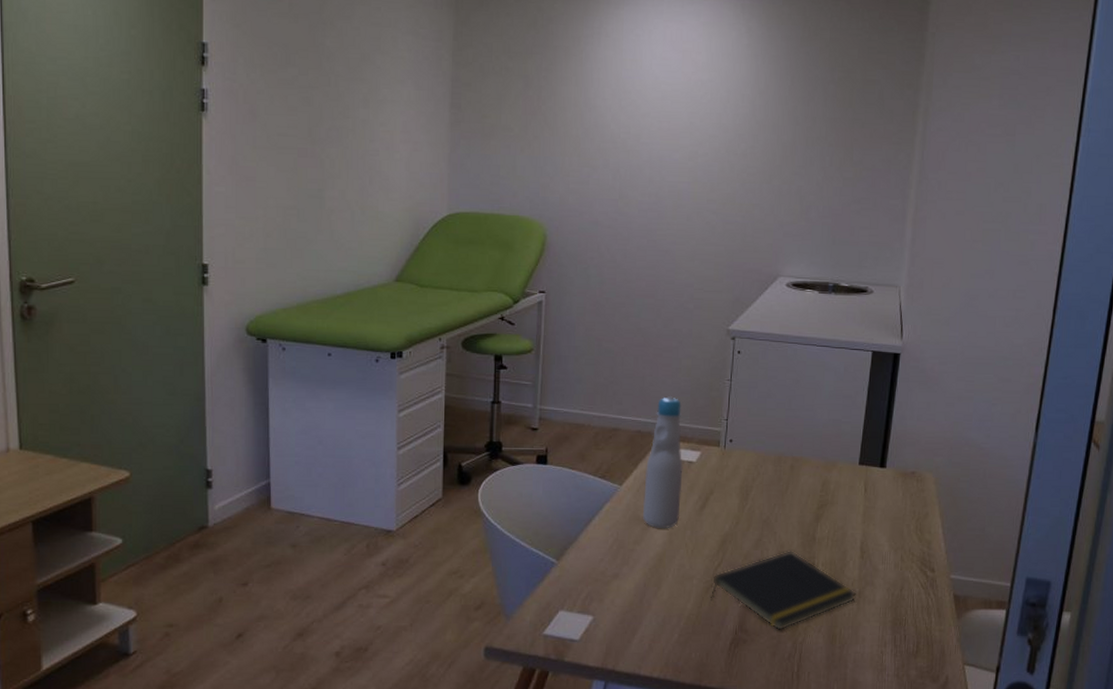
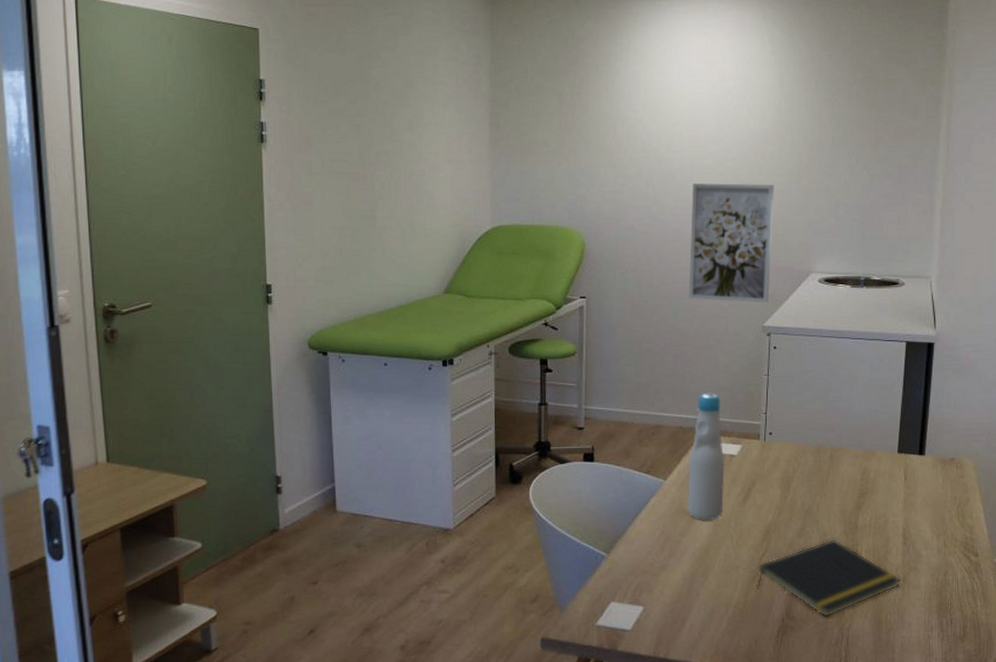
wall art: none [652,178,745,306] -> present [688,183,774,303]

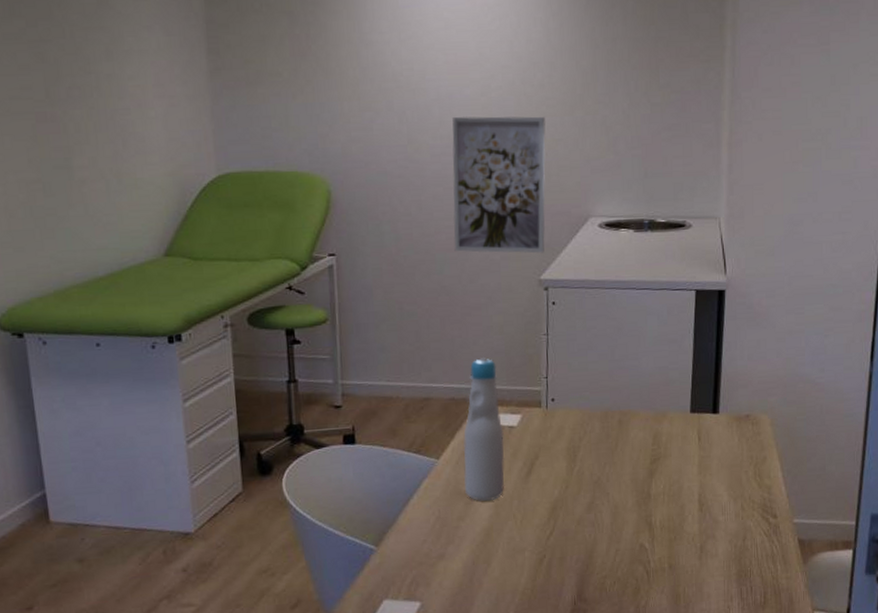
notepad: present [757,538,900,618] -> none [545,510,698,597]

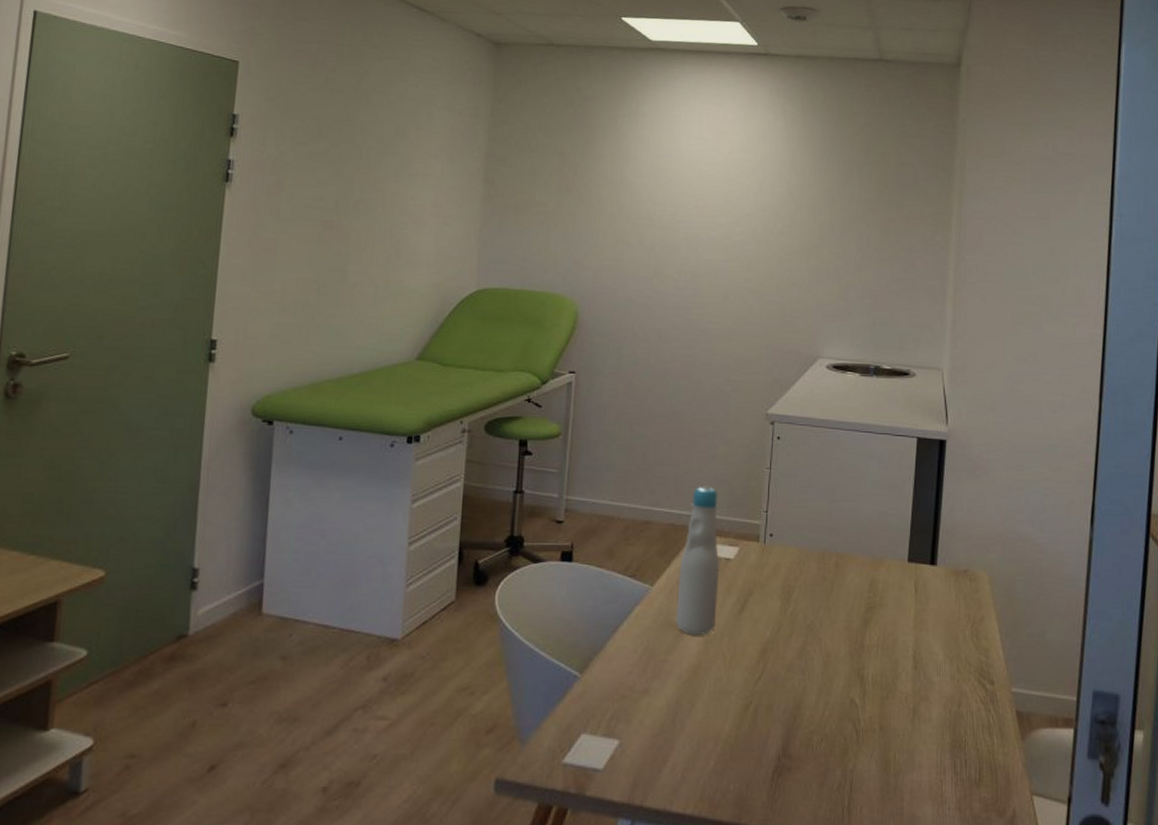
wall art: present [452,116,546,254] -> none [688,256,782,388]

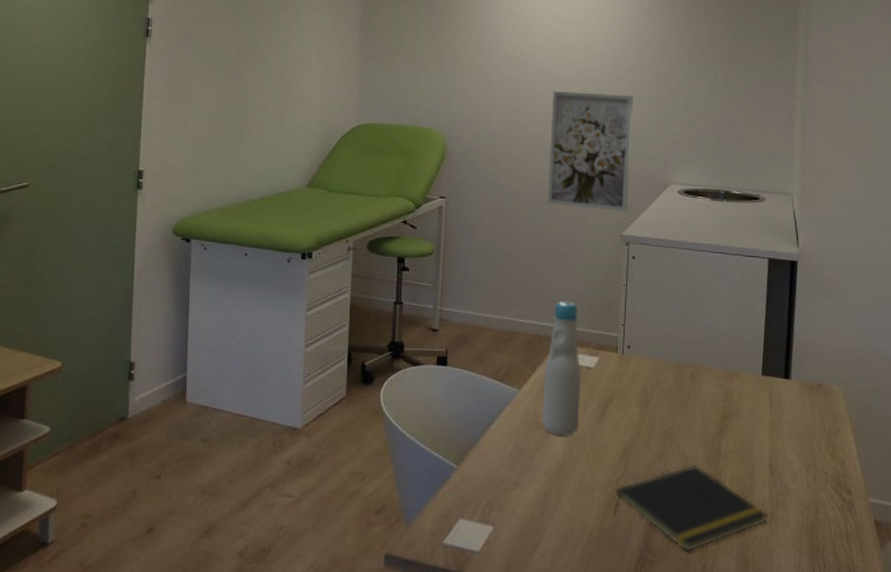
wall art: none [688,256,782,388] -> present [547,91,633,212]
notepad: none [751,659,910,756] -> present [614,463,768,553]

